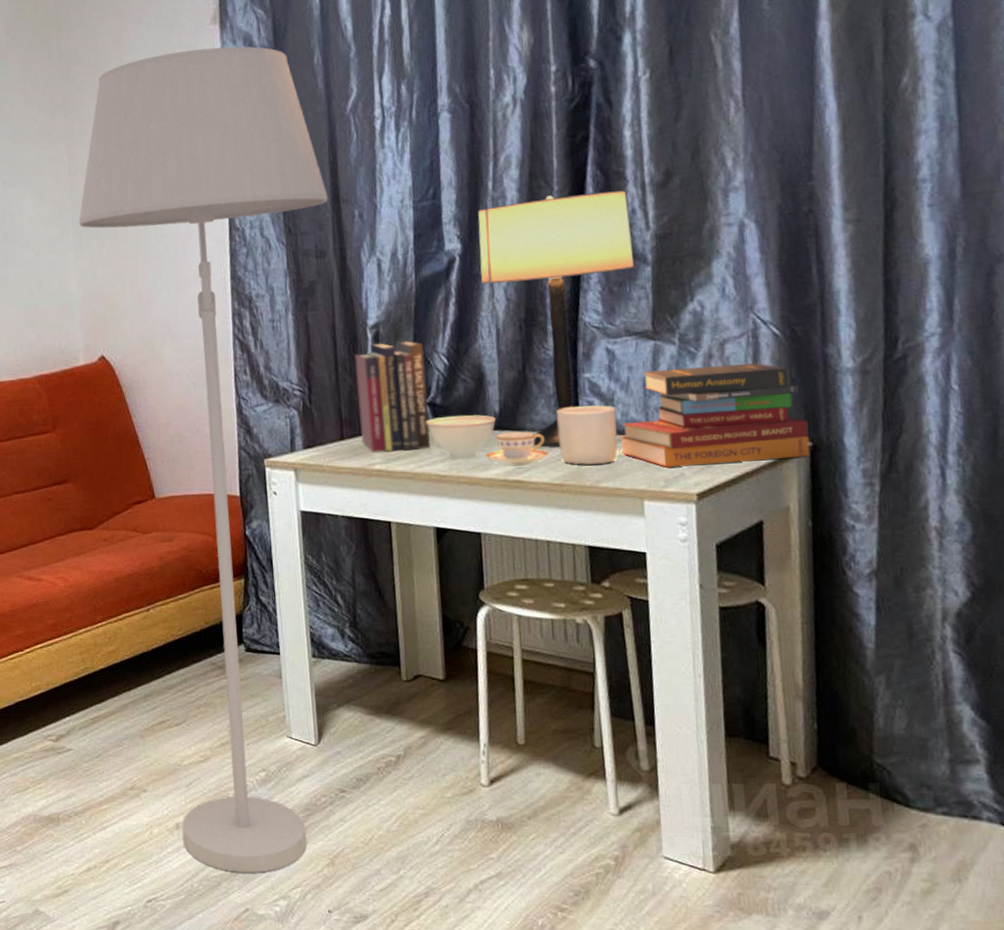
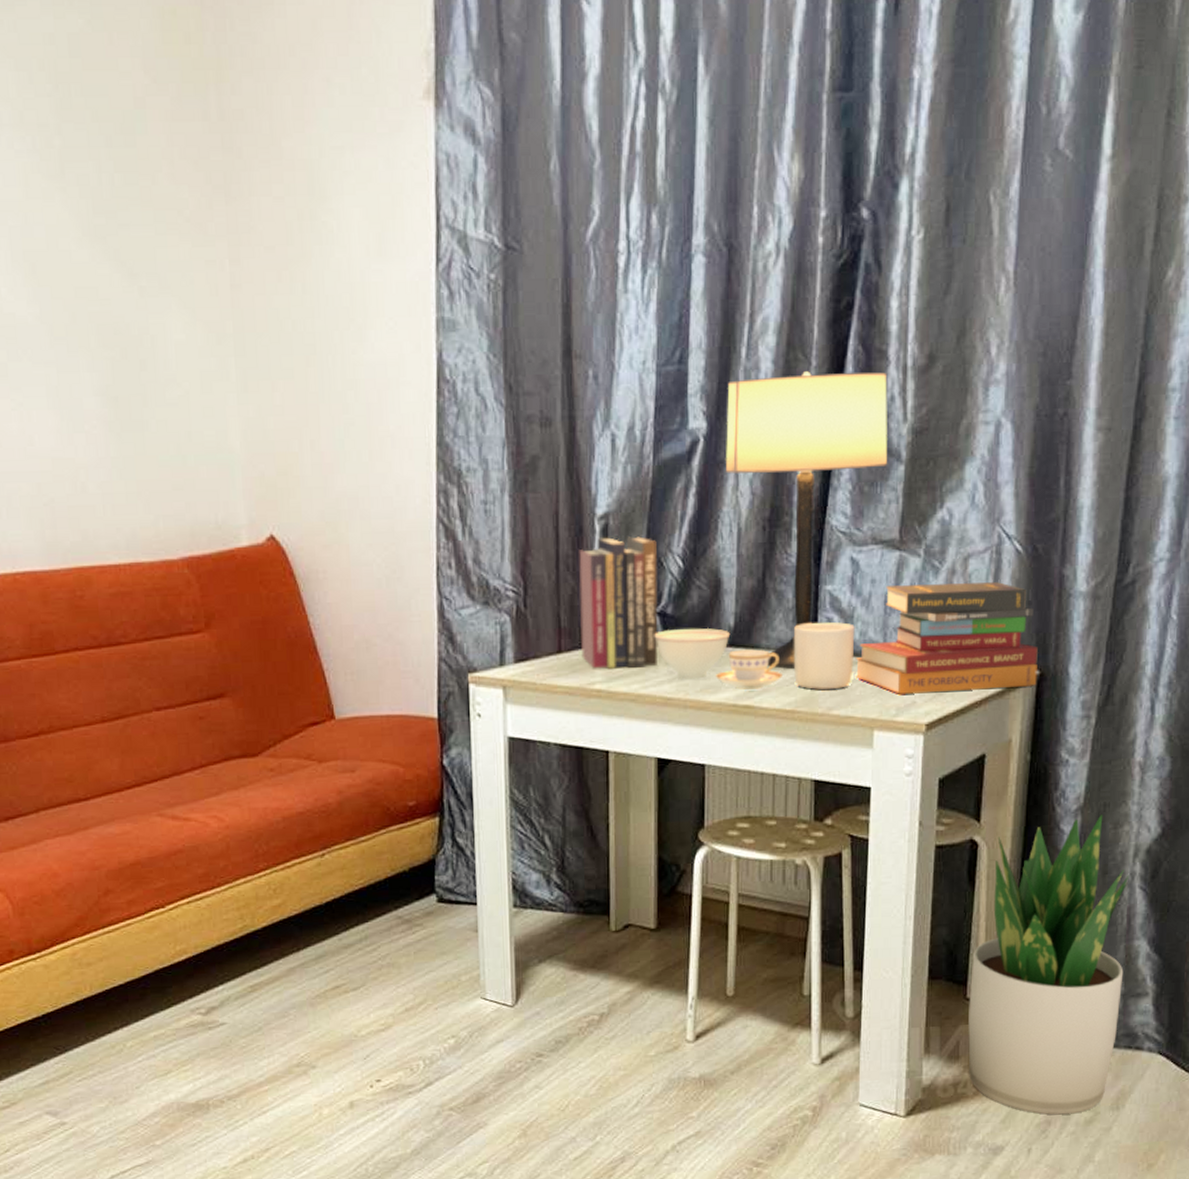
floor lamp: present [78,46,328,873] -> none [243,132,558,1152]
planter: none [771,579,948,883] -> present [968,815,1129,1115]

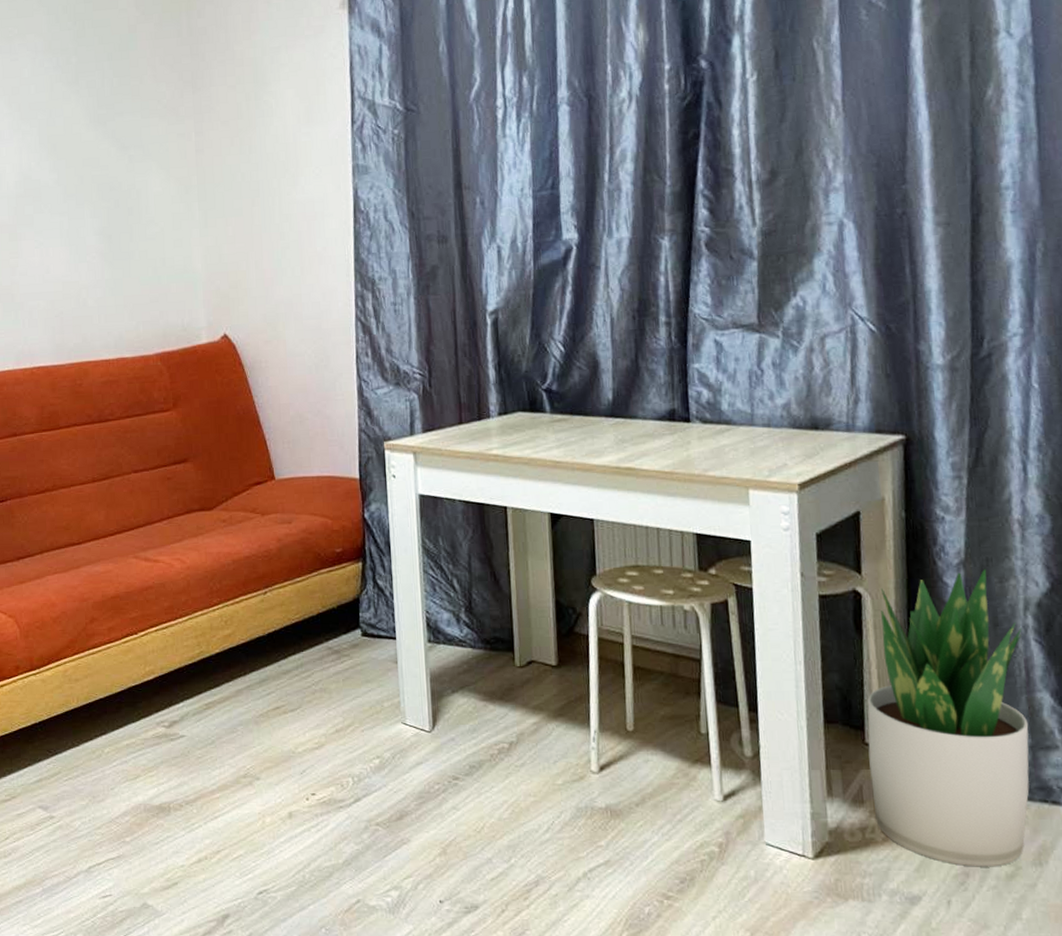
books: present [579,536,658,669] -> none [474,327,546,437]
bowl: present [654,628,731,679] -> none [542,402,610,445]
teacup: present [715,649,782,690] -> none [598,419,659,454]
table lamp: present [725,371,888,670] -> none [594,187,742,437]
mug: present [793,622,855,690] -> none [666,395,725,454]
books: present [855,582,1038,694] -> none [727,358,904,457]

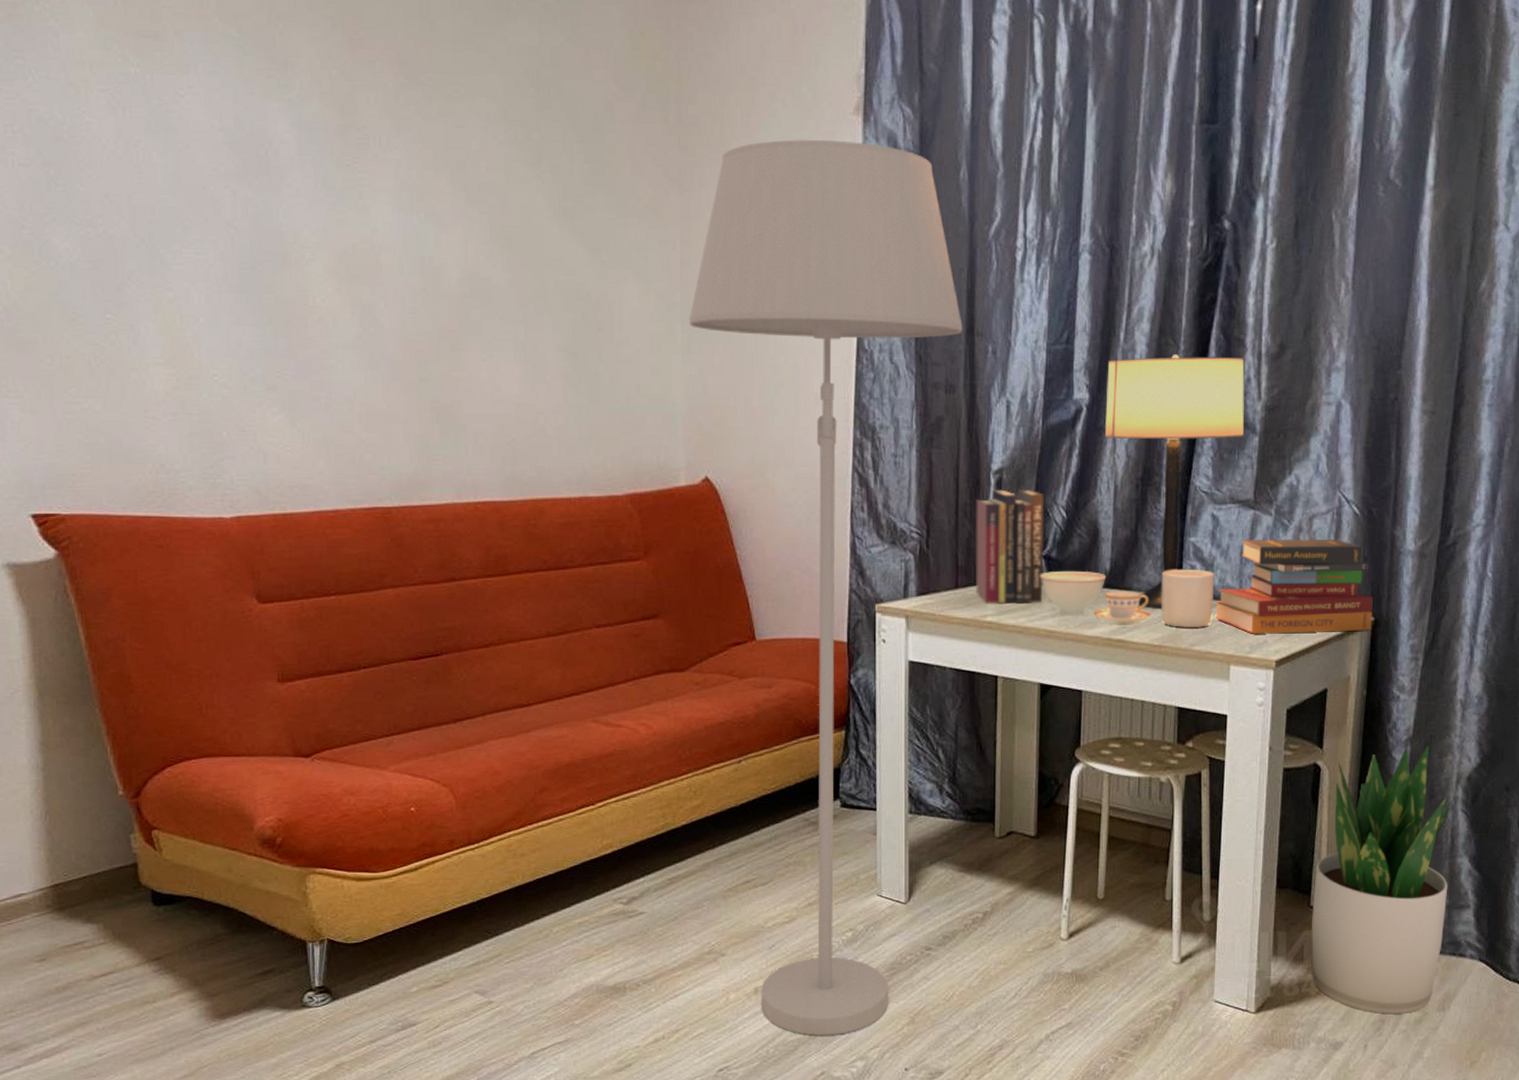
floor lamp: none [204,31,451,862] -> present [689,139,962,1036]
books: none [474,327,546,437] -> present [976,489,1044,604]
bowl: none [542,402,610,445] -> present [1040,570,1107,615]
table lamp: none [594,187,742,437] -> present [1104,354,1245,610]
teacup: none [598,419,659,454] -> present [1092,591,1151,626]
mug: none [666,395,725,454] -> present [1161,569,1215,628]
books: none [727,358,904,457] -> present [1214,540,1373,634]

